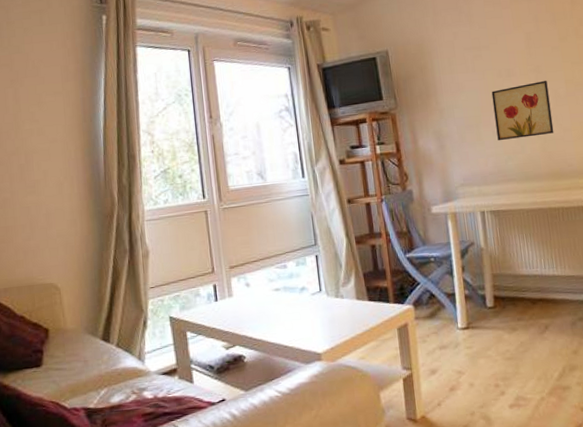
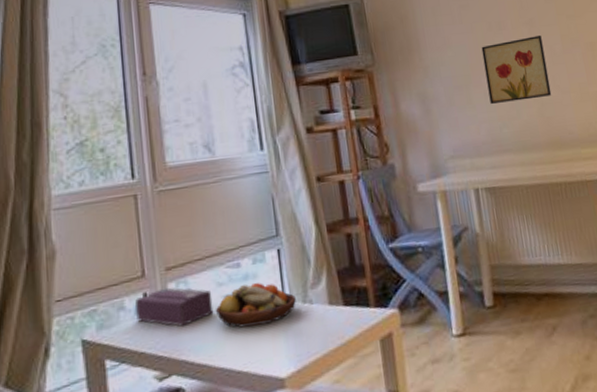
tissue box: none [208,281,266,311] -> present [135,287,214,327]
fruit bowl: none [267,280,330,314] -> present [215,283,296,328]

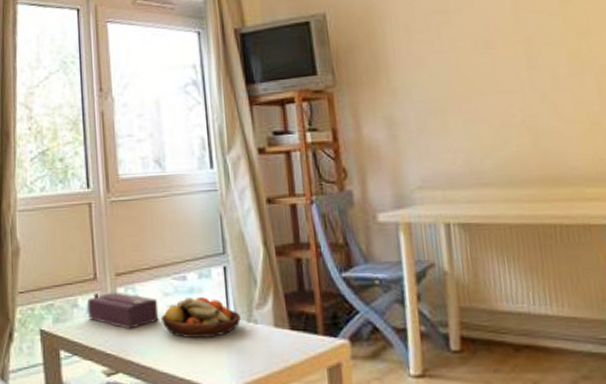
wall art: present [481,36,552,105] -> none [463,56,551,133]

